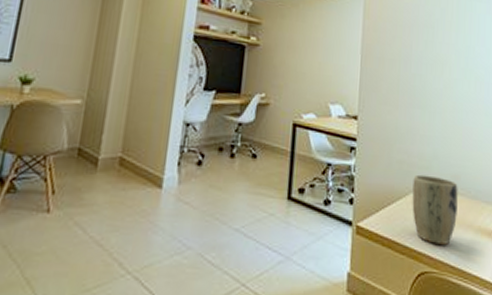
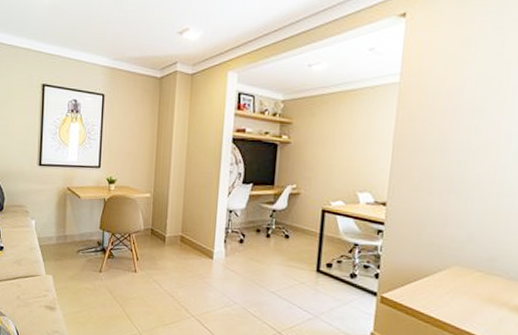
plant pot: present [412,174,458,245] -> none [439,255,495,319]

